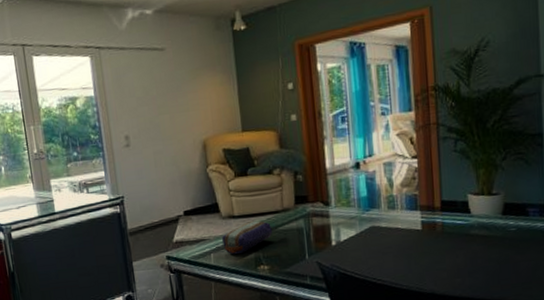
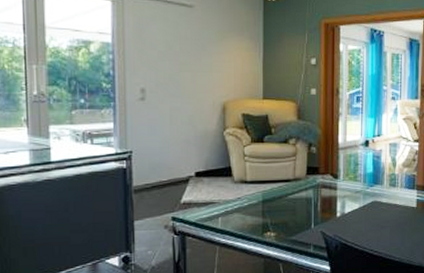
pencil case: present [222,221,272,255] -> none [232,188,282,220]

